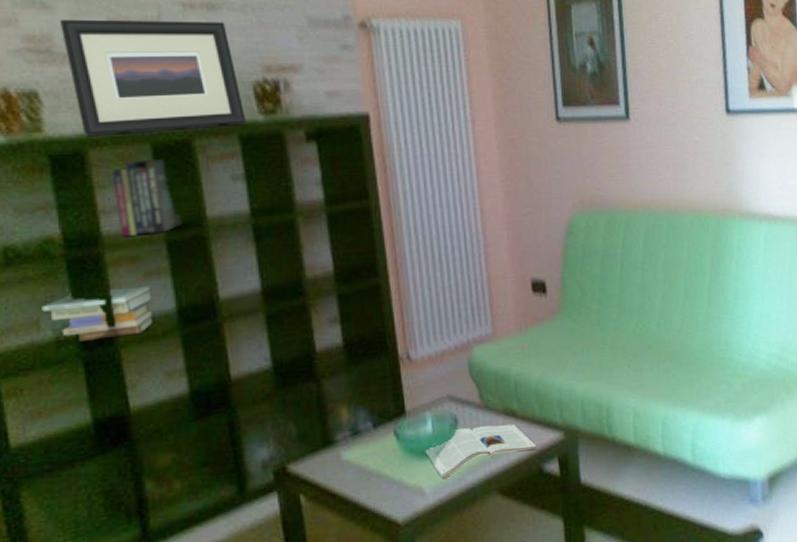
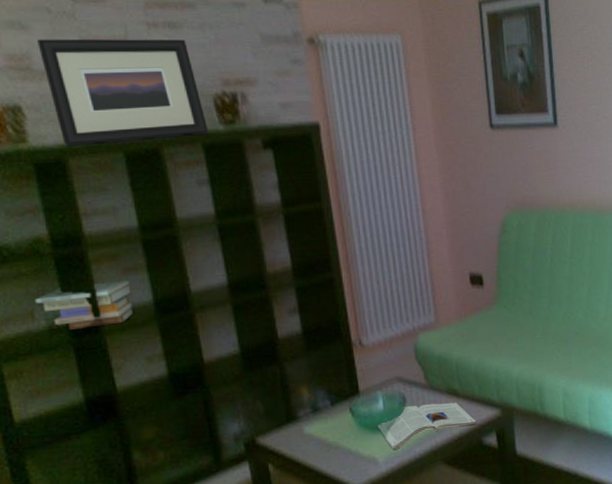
books: present [111,158,182,238] -> none [90,165,155,237]

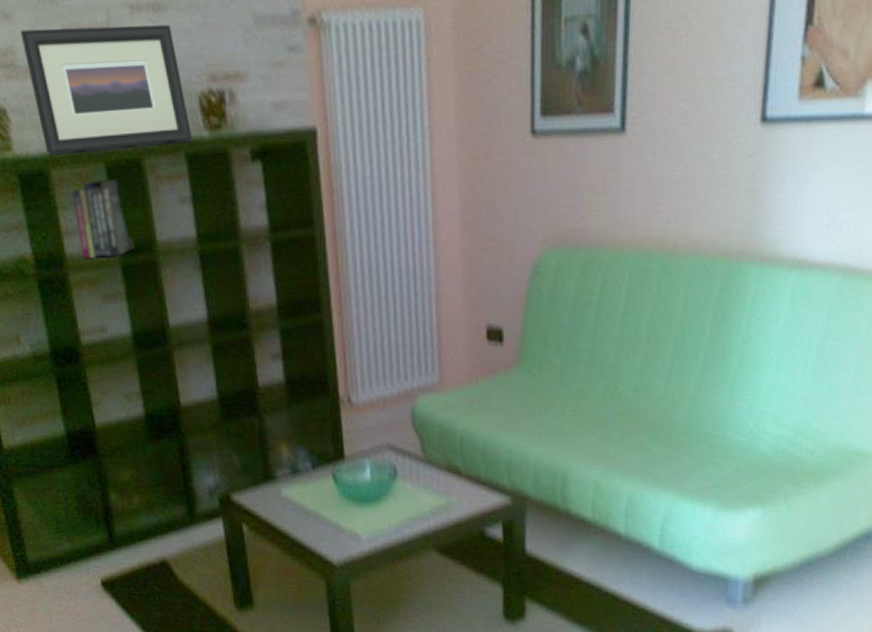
books: present [35,280,134,330] -> none [20,309,112,358]
books: none [90,165,155,237] -> present [71,178,135,260]
magazine: present [377,402,477,451] -> none [362,479,480,528]

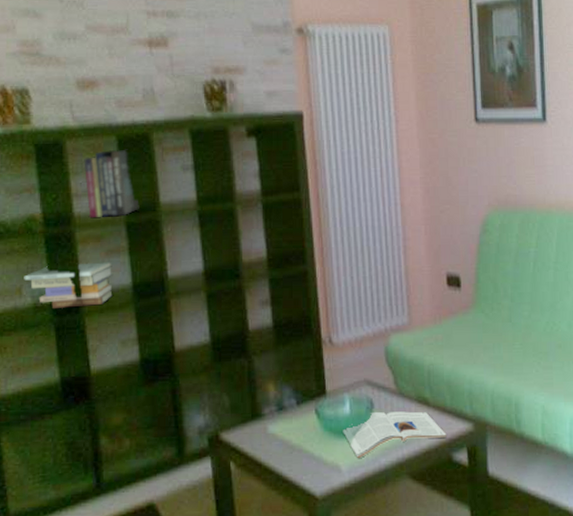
books: none [20,309,112,358] -> present [24,262,113,308]
picture frame: present [21,24,193,157] -> none [48,26,196,130]
magazine: none [362,479,480,528] -> present [343,411,447,459]

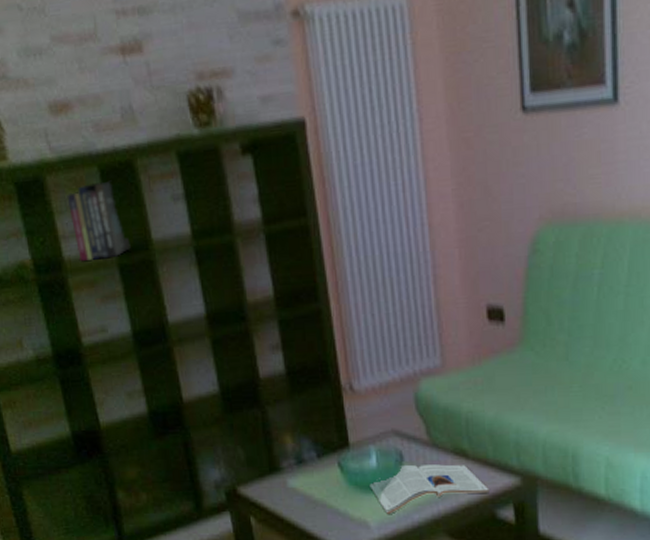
books: present [24,262,113,308] -> none [22,309,113,360]

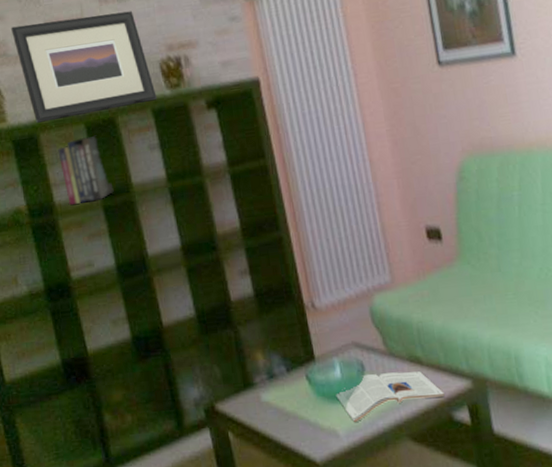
picture frame: none [11,27,183,164] -> present [11,11,157,124]

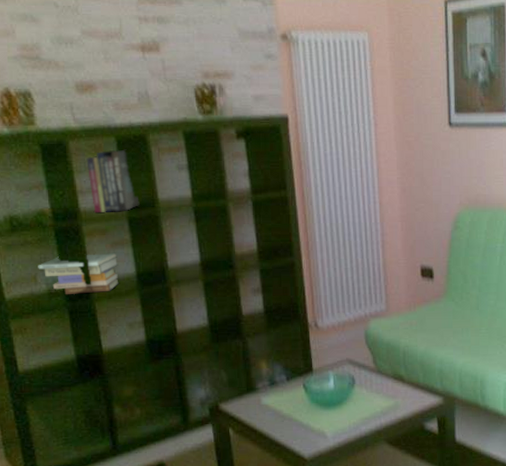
picture frame: present [11,11,157,124] -> none [46,31,189,131]
books: none [17,246,99,294] -> present [38,253,119,294]
magazine: present [336,371,445,423] -> none [328,386,420,427]

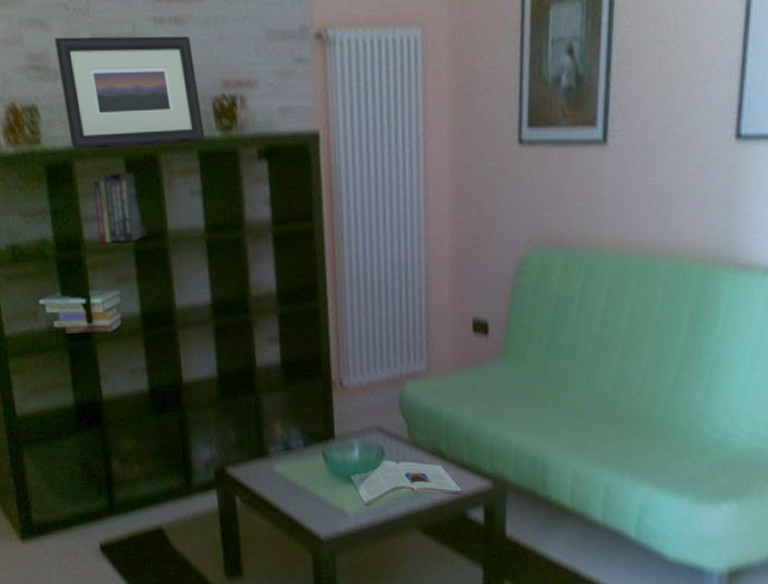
picture frame: none [46,31,189,131] -> present [55,36,205,151]
magazine: none [328,386,420,427] -> present [350,460,462,506]

